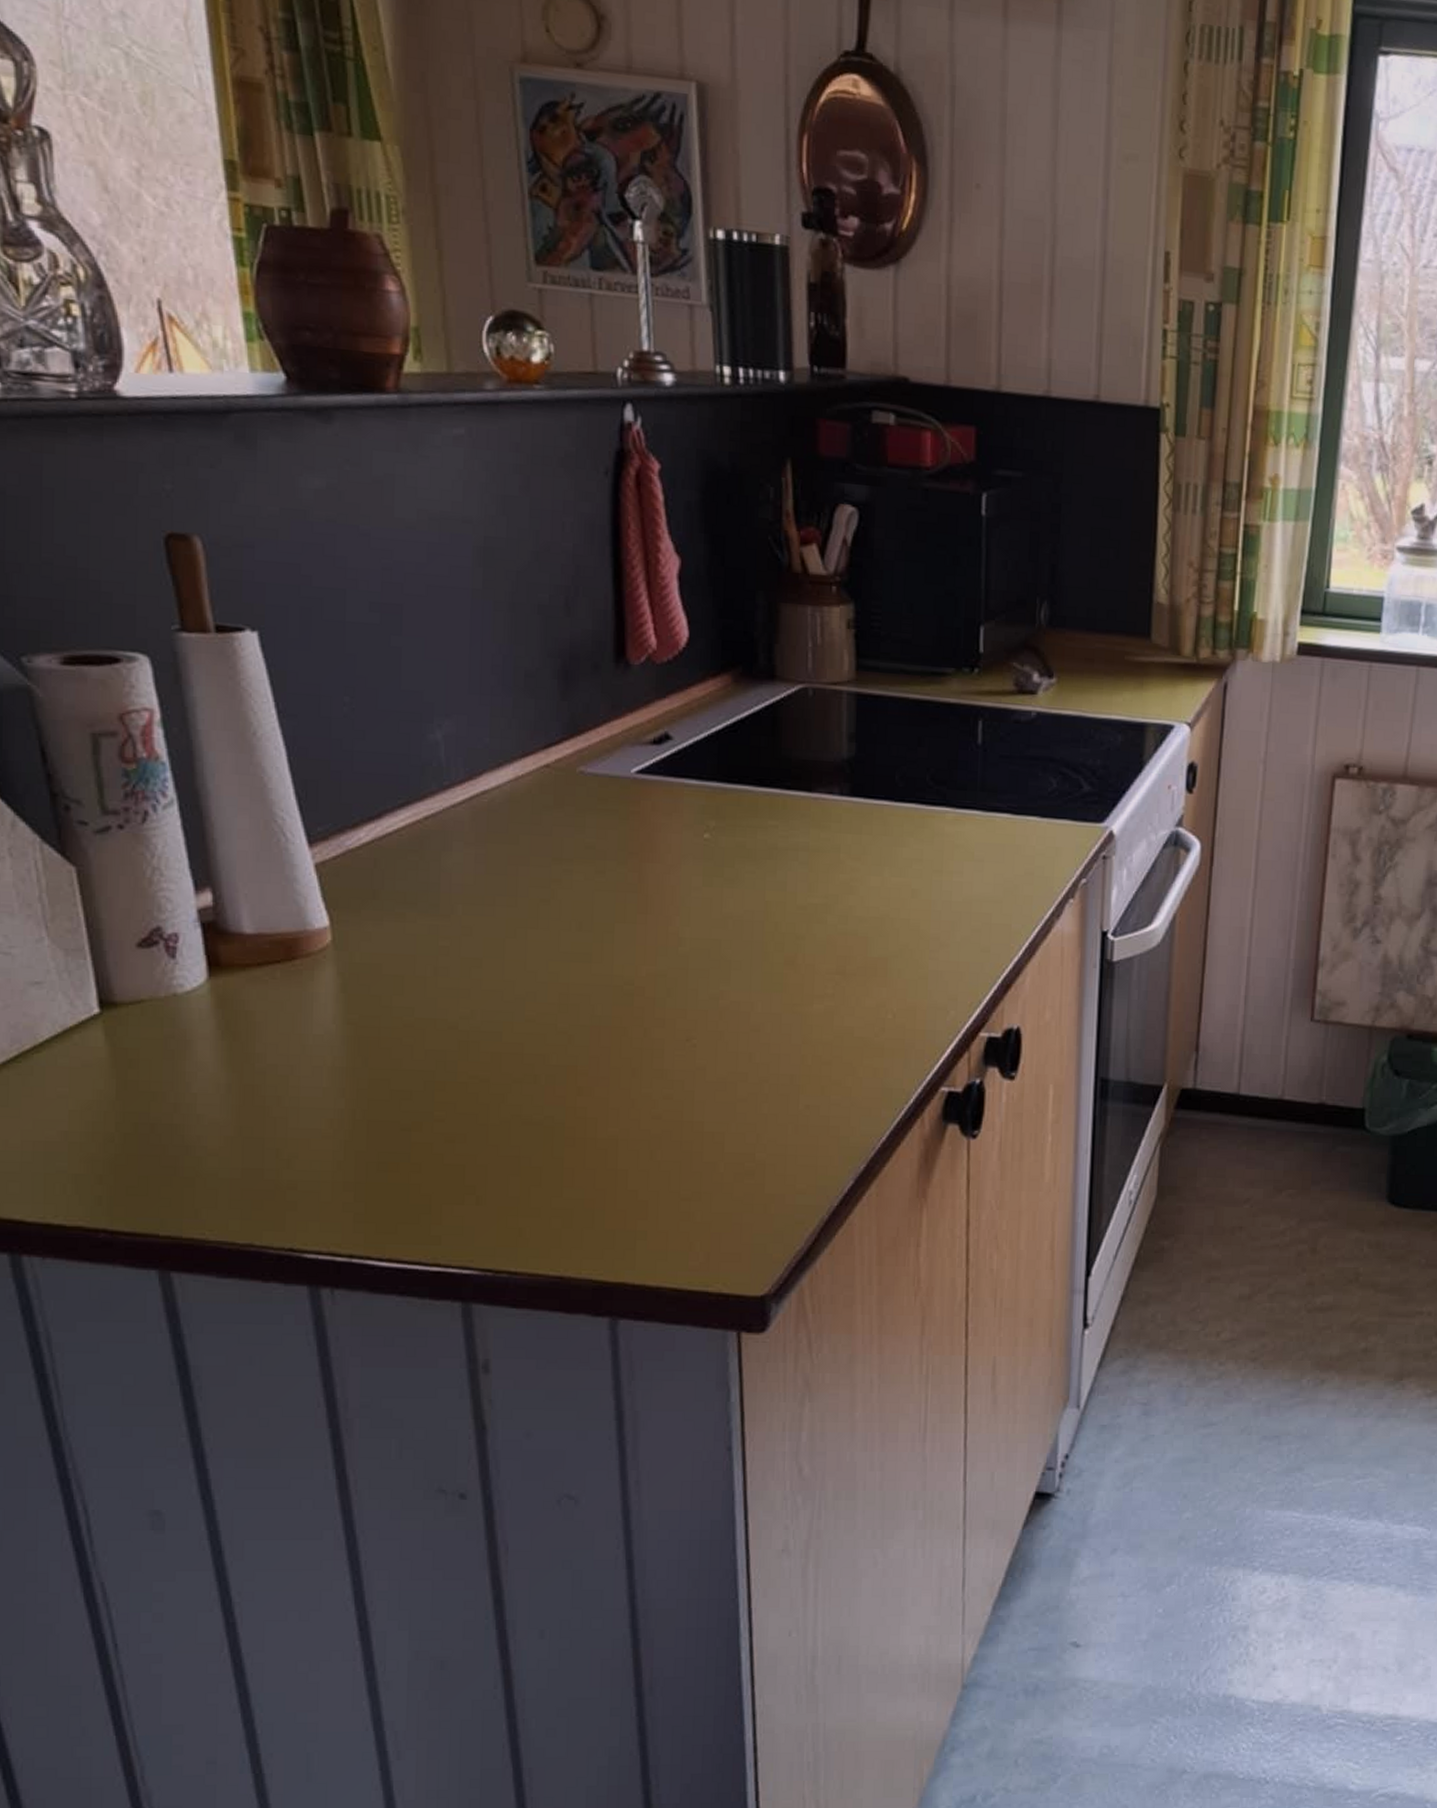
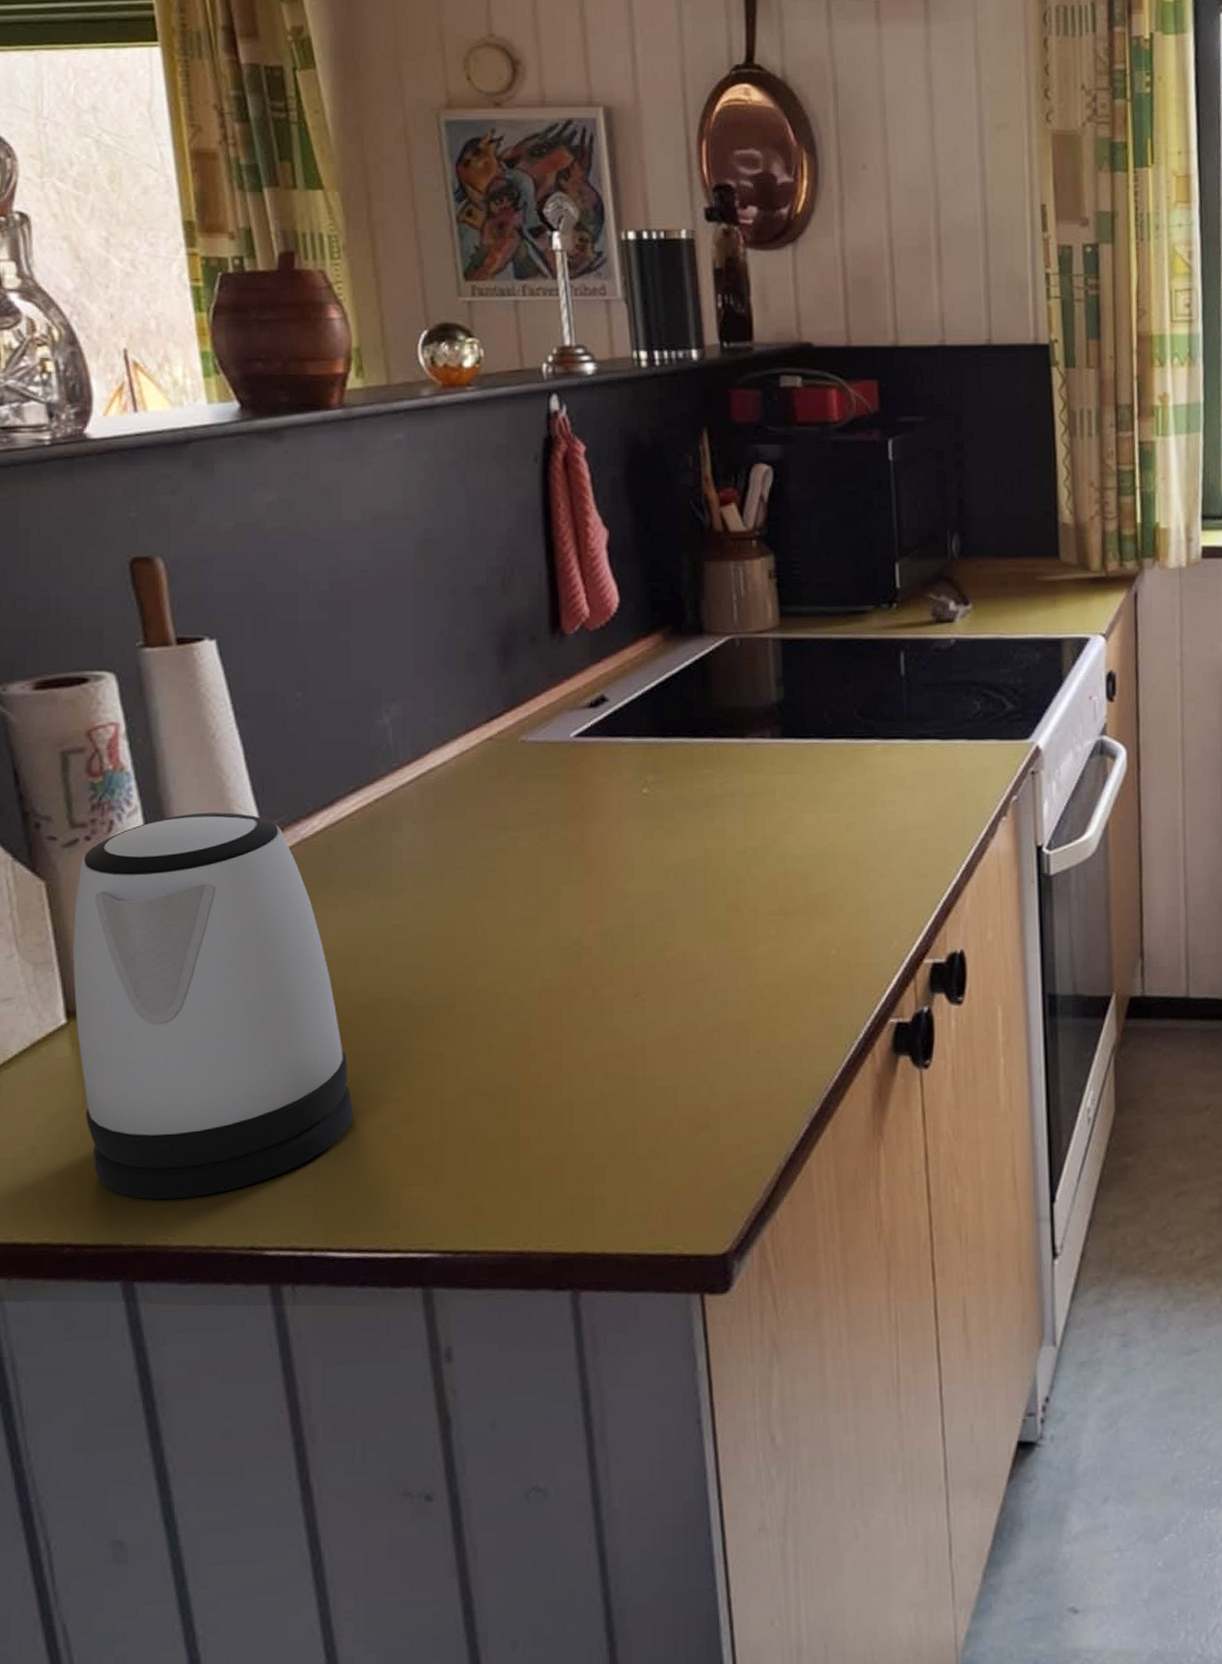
kettle: none [105,812,396,1196] -> present [72,812,354,1200]

